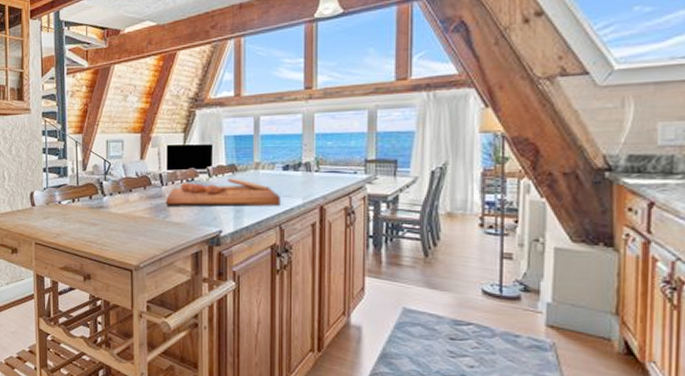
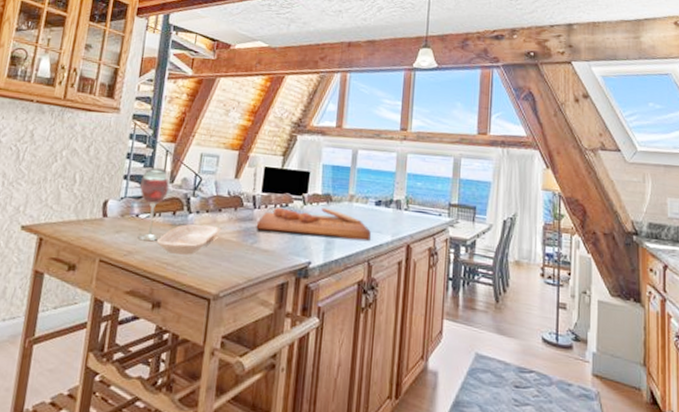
wineglass: none [58,159,83,224] -> present [137,167,170,242]
tray: none [79,205,134,234] -> present [156,224,222,256]

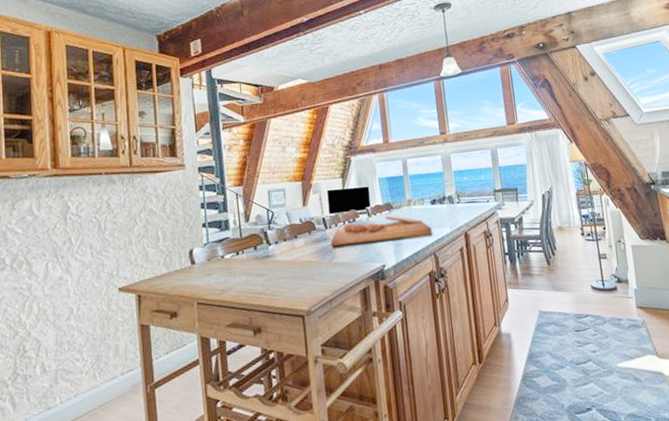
wineglass: present [137,167,170,242] -> none [219,210,249,278]
tray: present [156,224,222,256] -> none [244,251,301,284]

